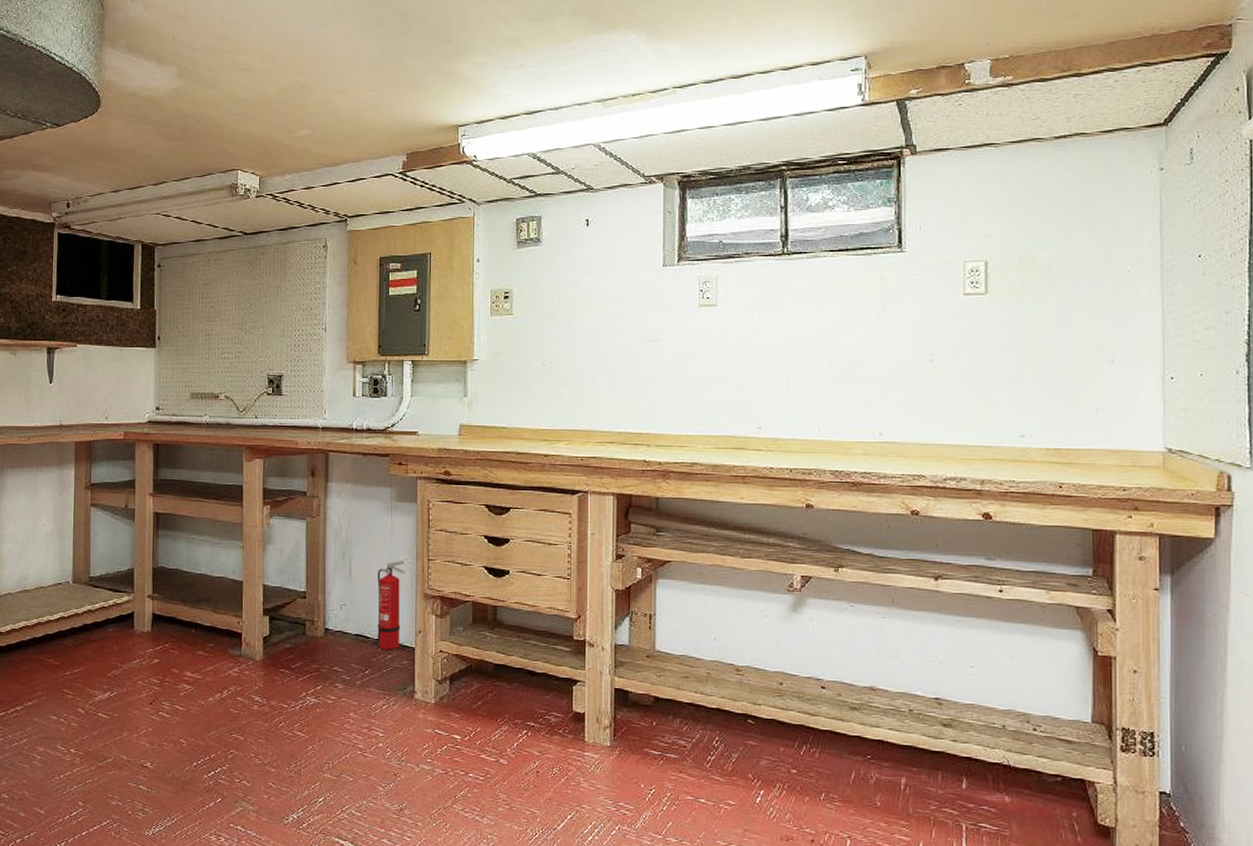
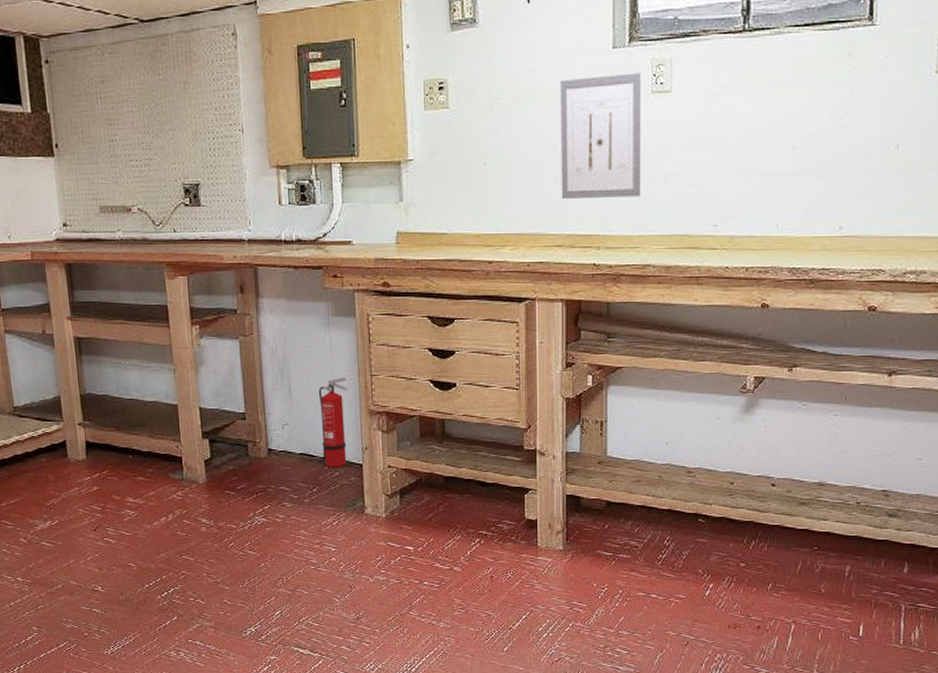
wall art: none [614,288,689,399] -> present [560,73,642,199]

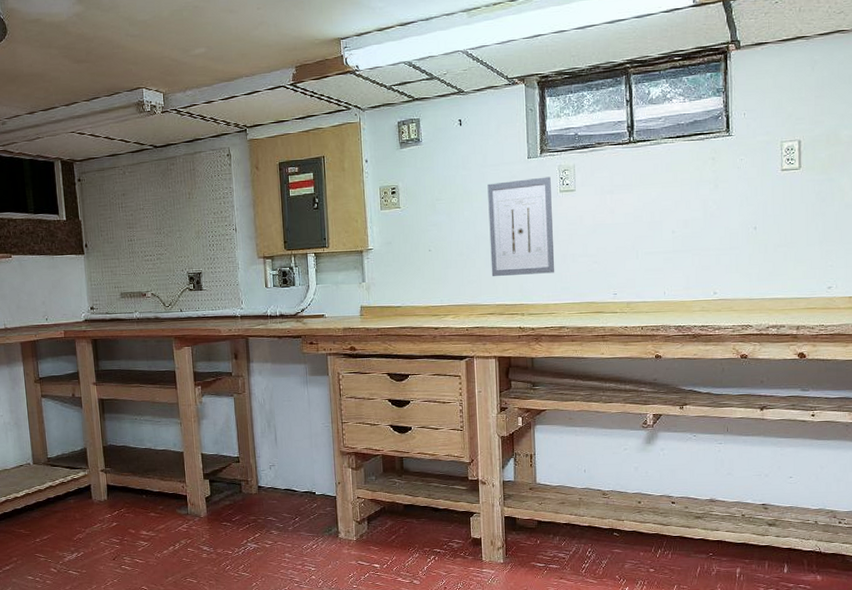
fire extinguisher: present [318,376,348,467] -> none [299,424,323,500]

